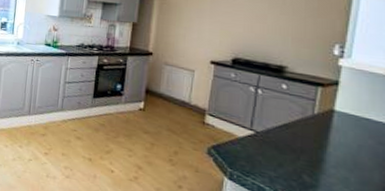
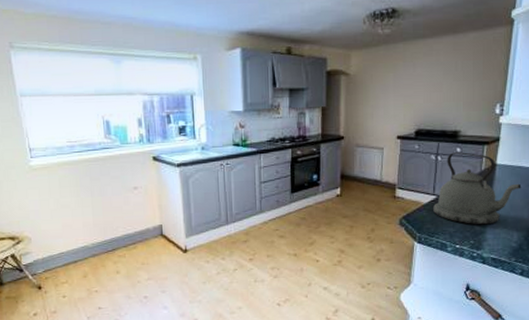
kettle: none [250,88,370,179] -> present [433,152,522,225]

